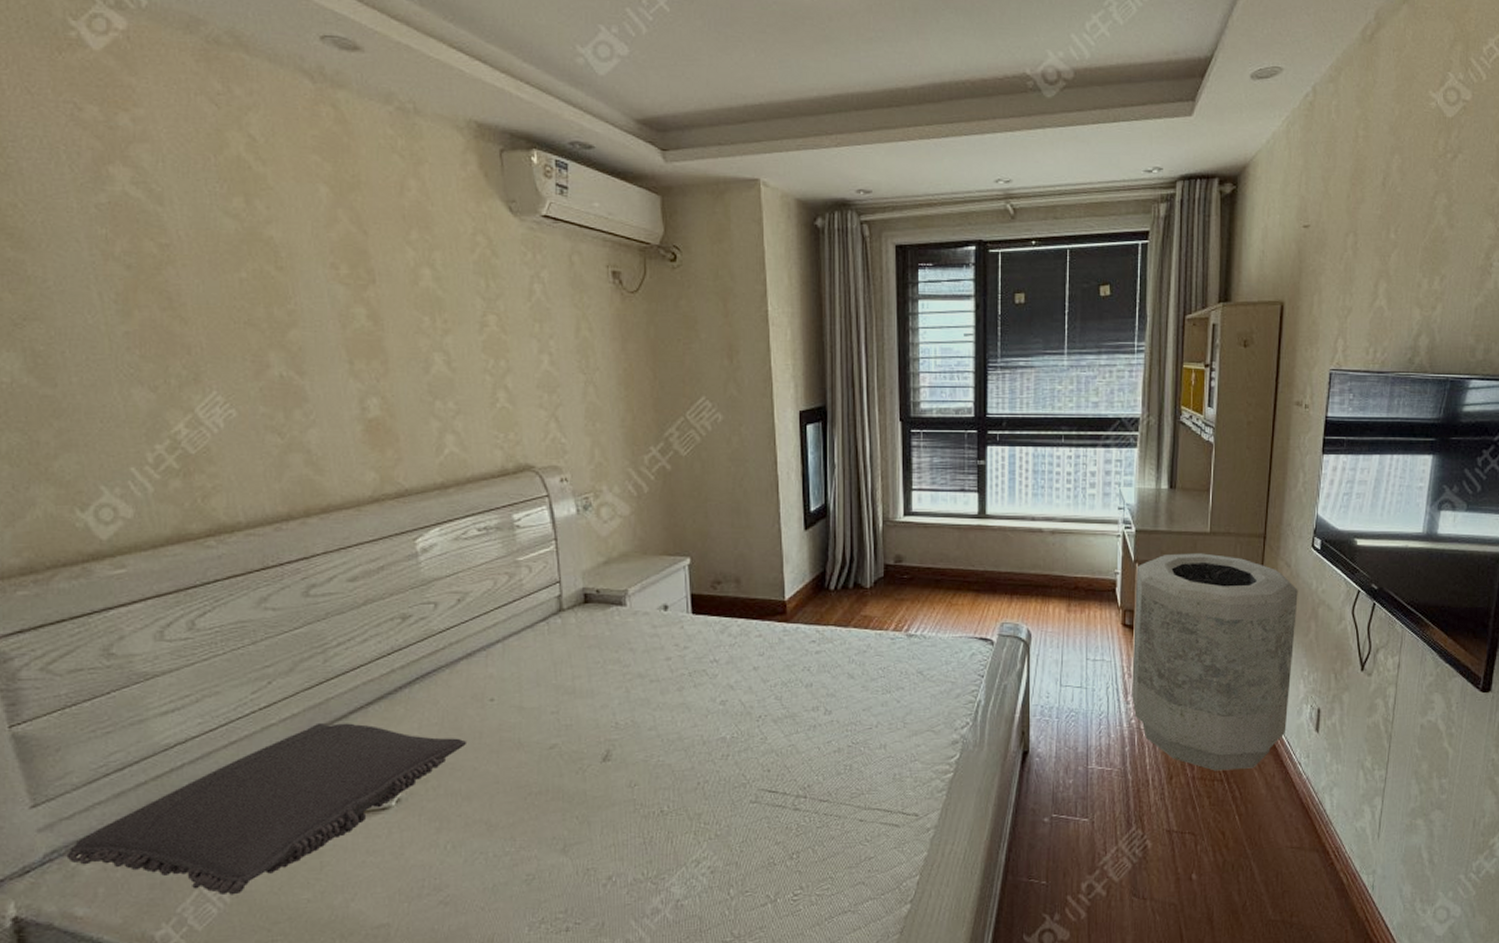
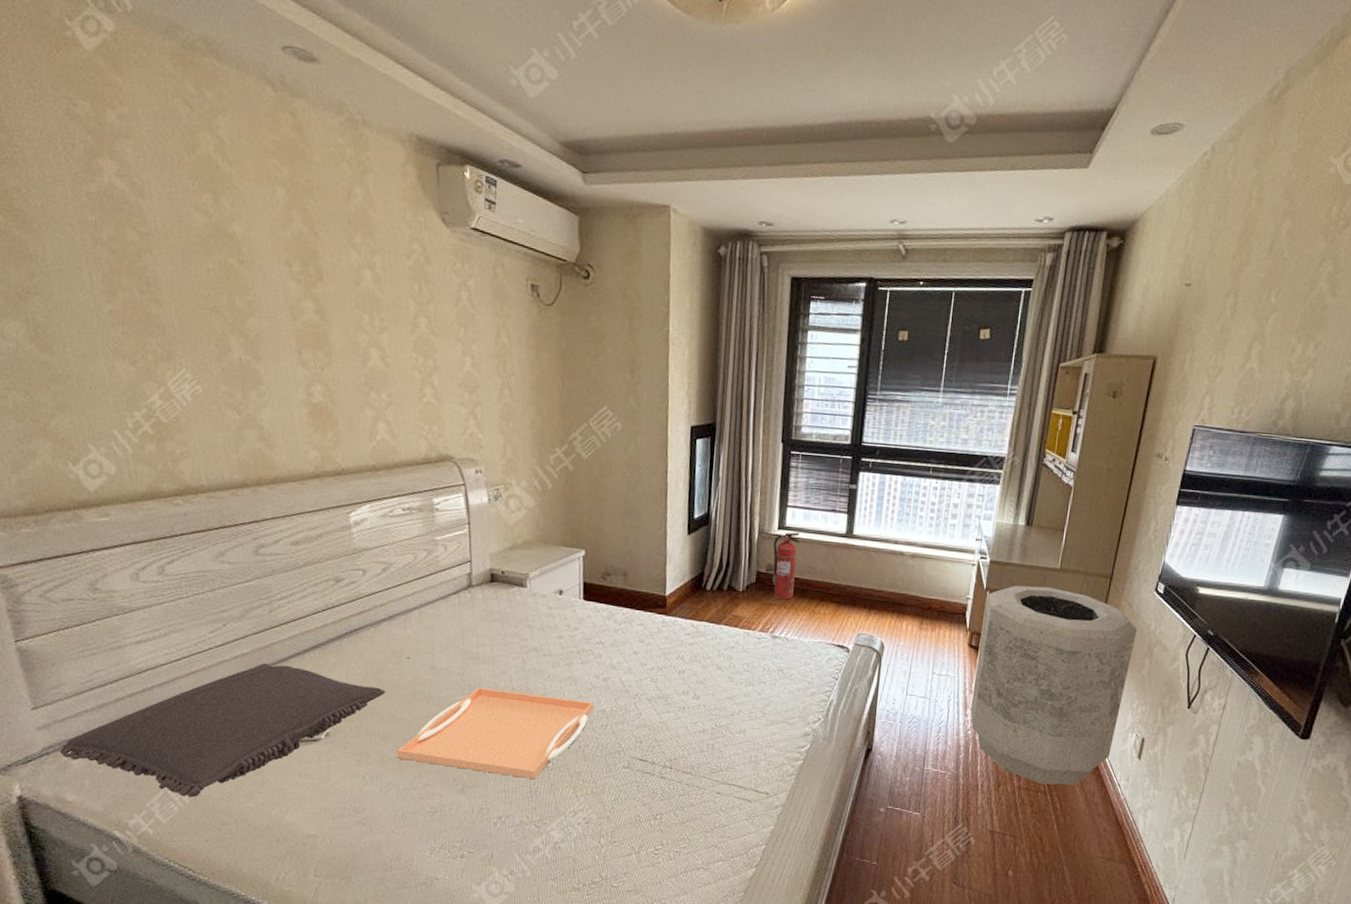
serving tray: none [484,726,712,828] -> present [397,688,594,780]
fire extinguisher: none [899,517,929,593] -> present [772,532,800,600]

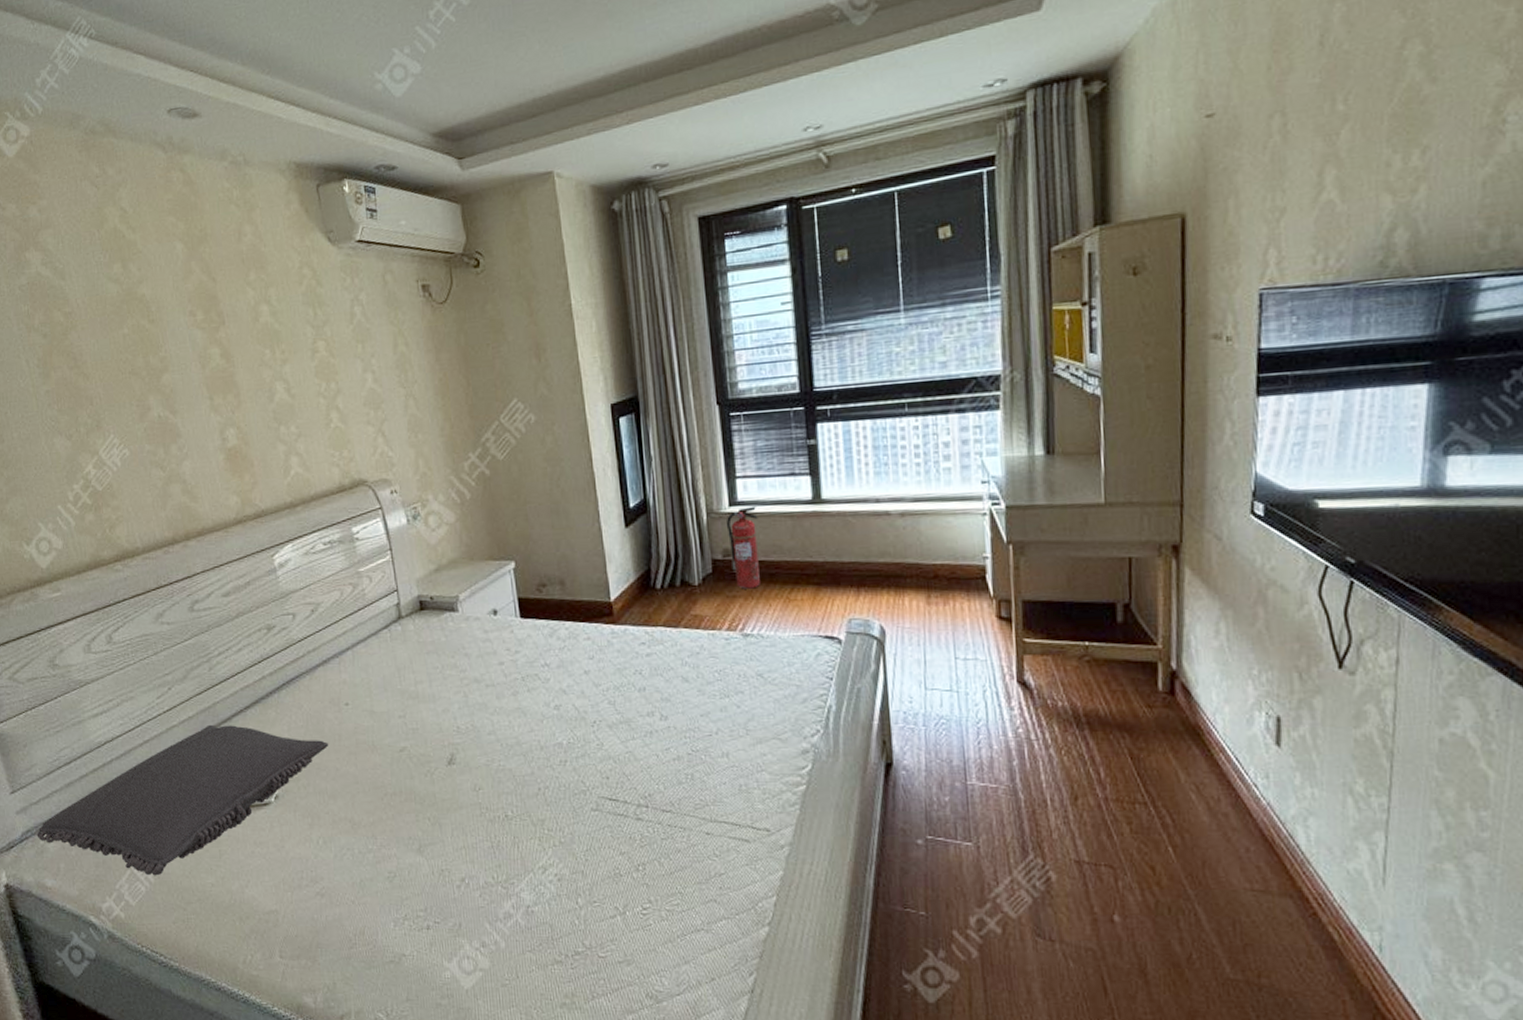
serving tray: present [397,688,594,780] -> none [347,730,549,832]
trash can: present [970,585,1137,785] -> none [1010,529,1236,792]

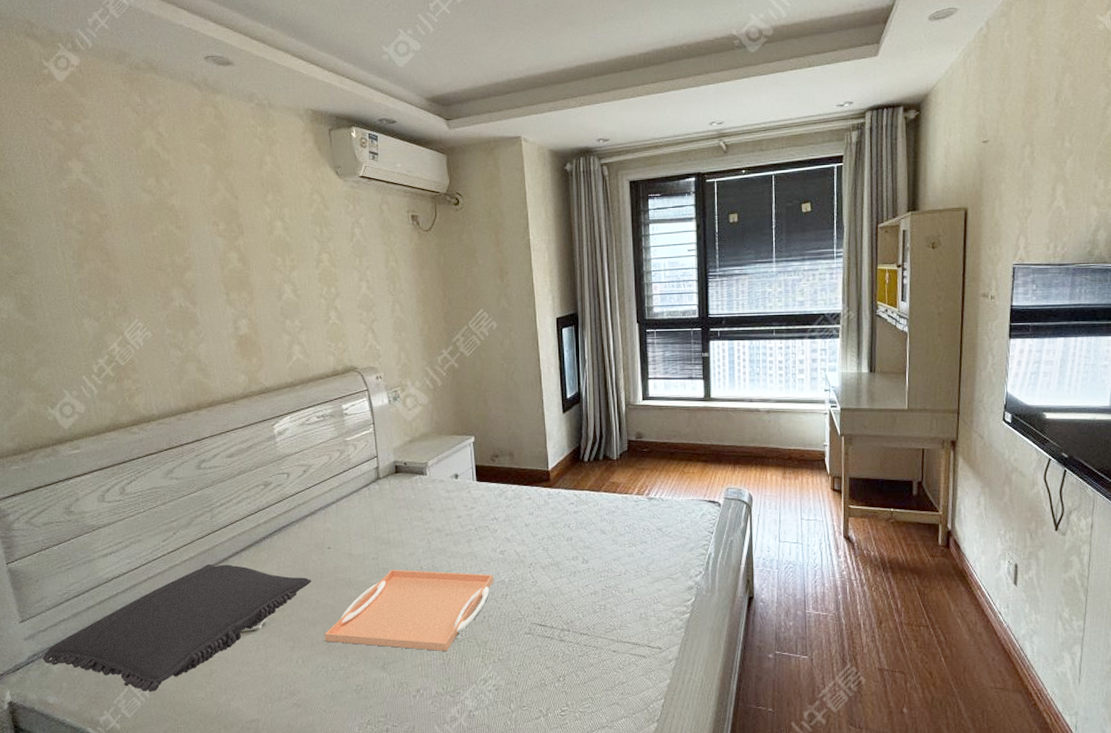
serving tray: none [347,730,549,832] -> present [325,570,494,652]
fire extinguisher: present [726,506,760,589] -> none [639,401,664,464]

